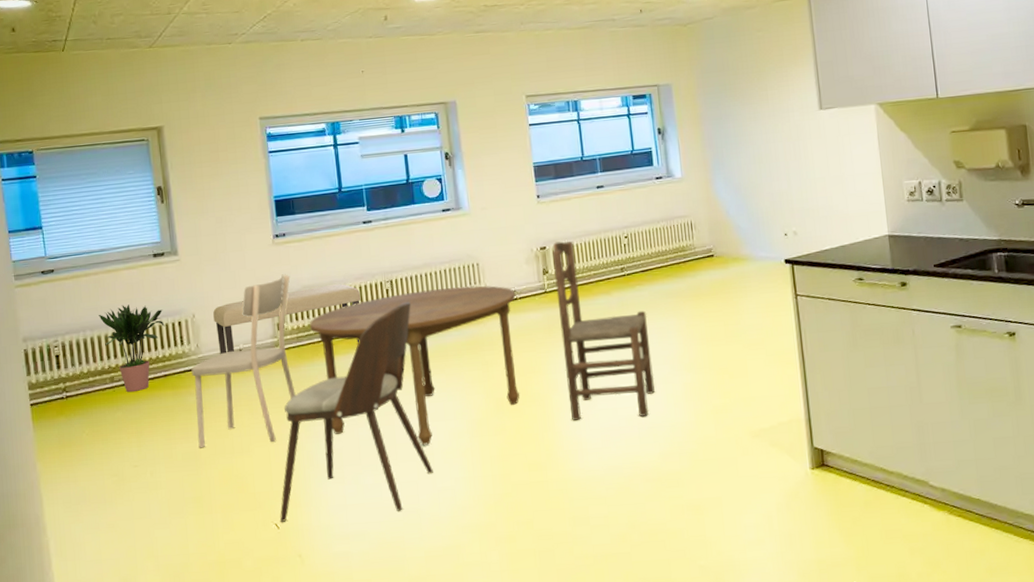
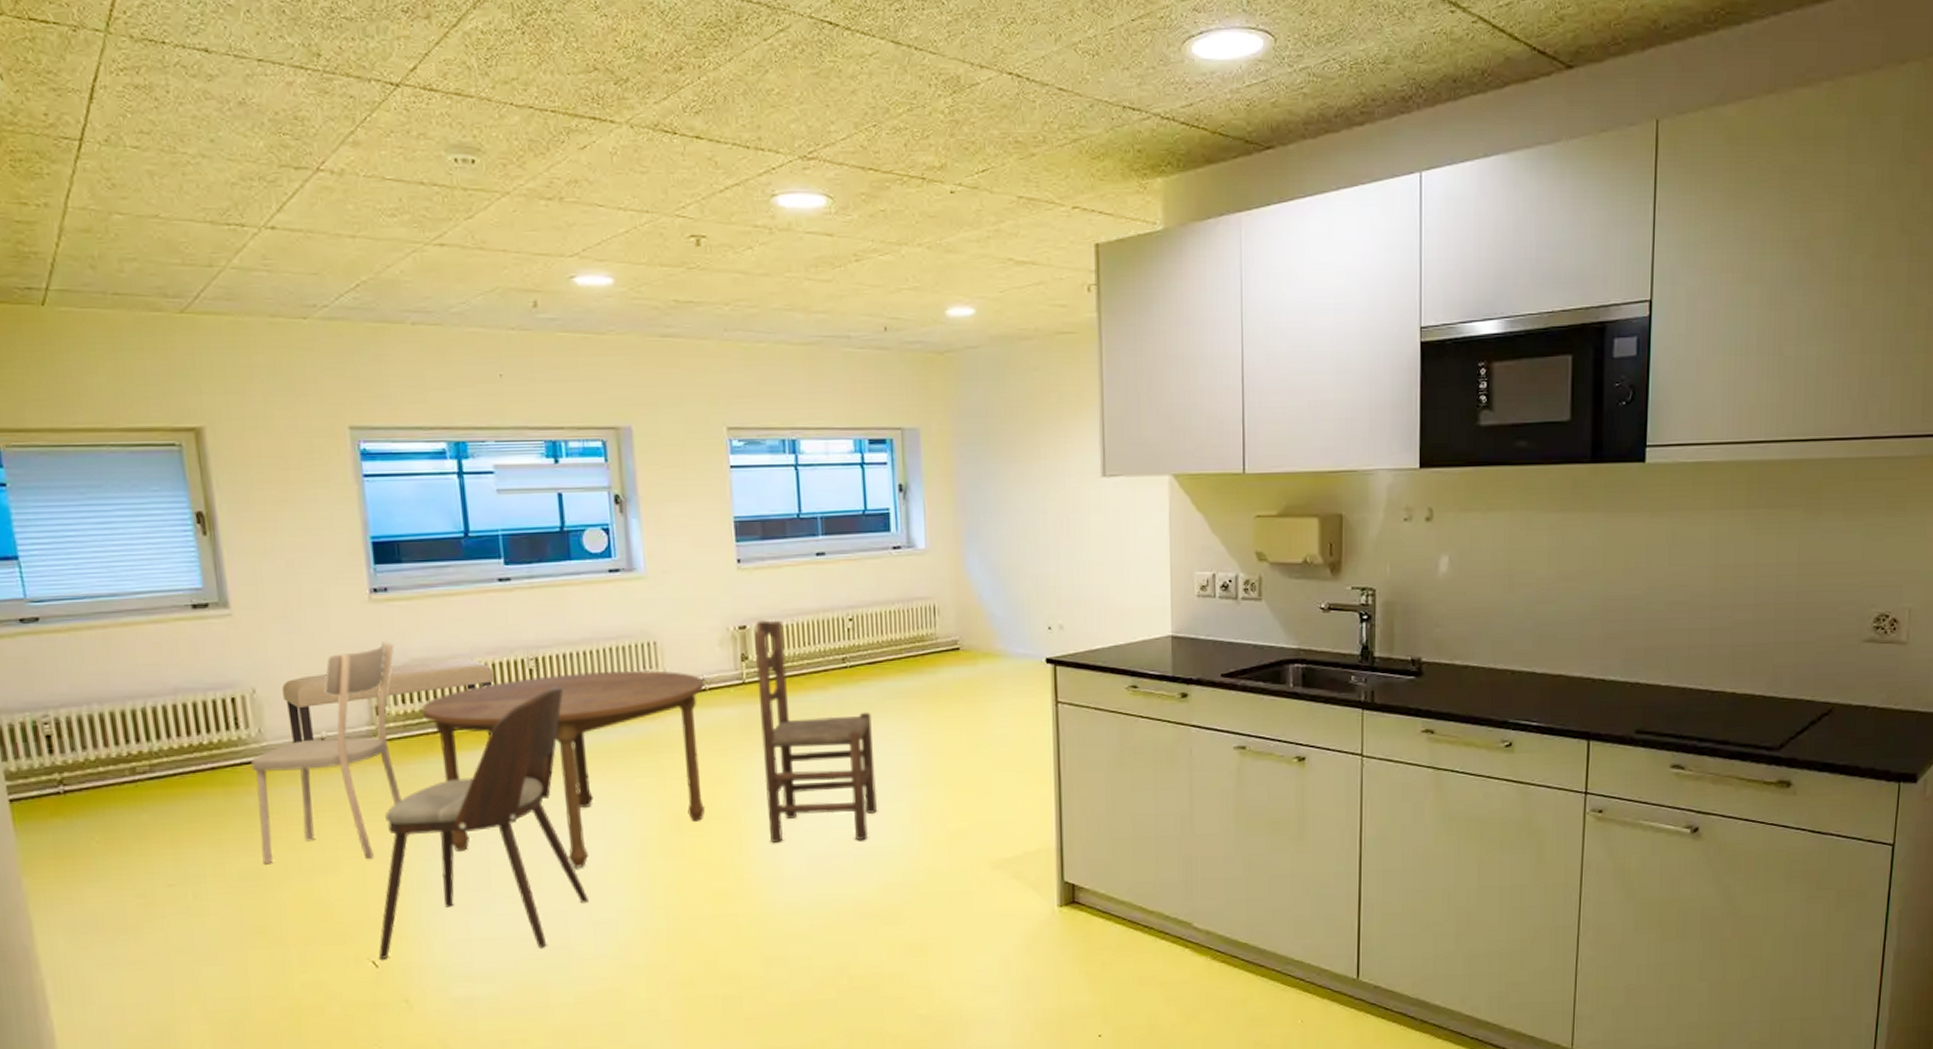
potted plant: present [98,304,165,392] -> none [110,671,211,788]

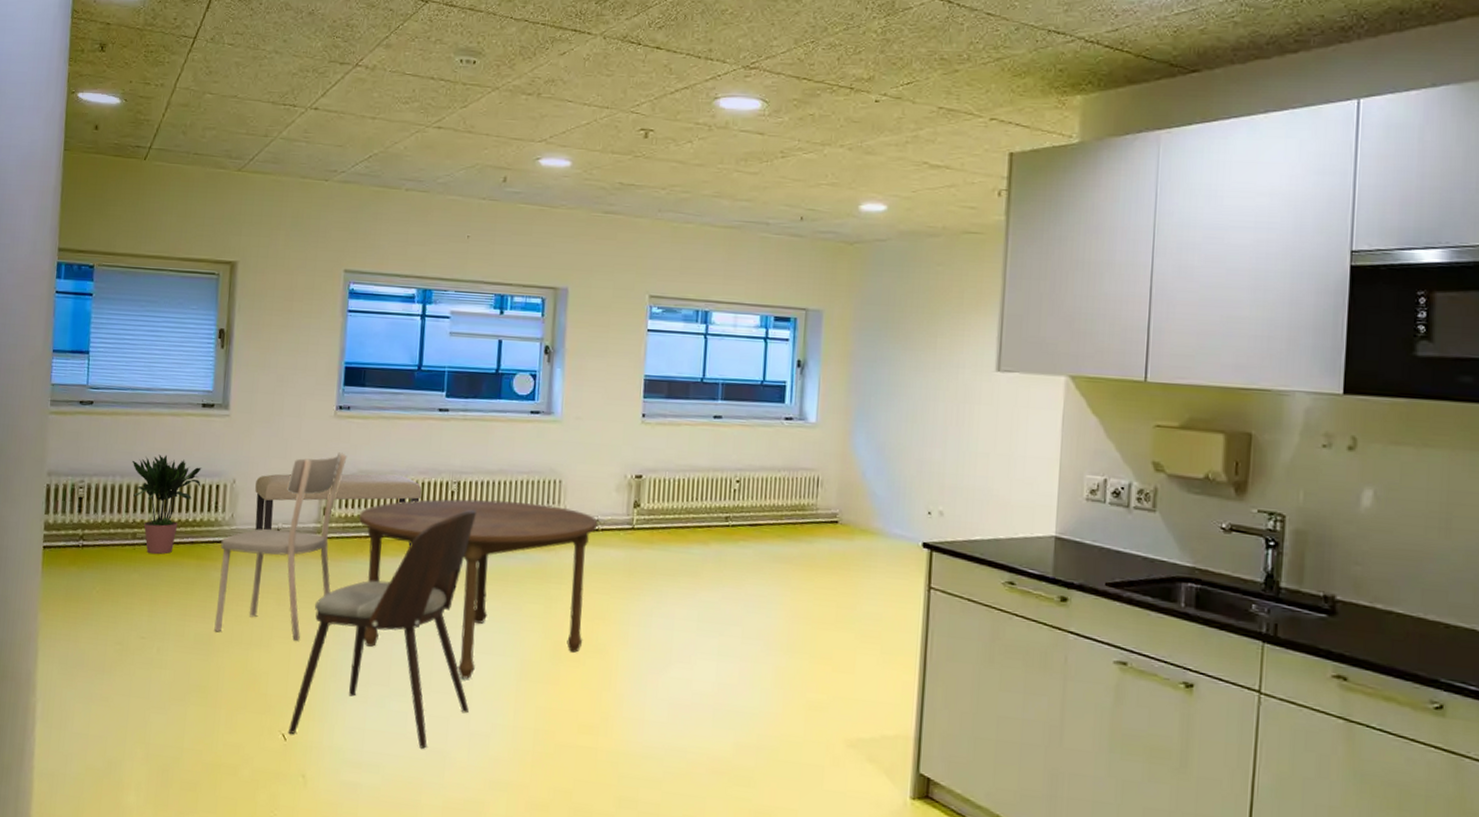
potted plant: none [110,671,211,788] -> present [132,454,202,554]
dining chair: present [753,620,877,843] -> none [638,472,747,696]

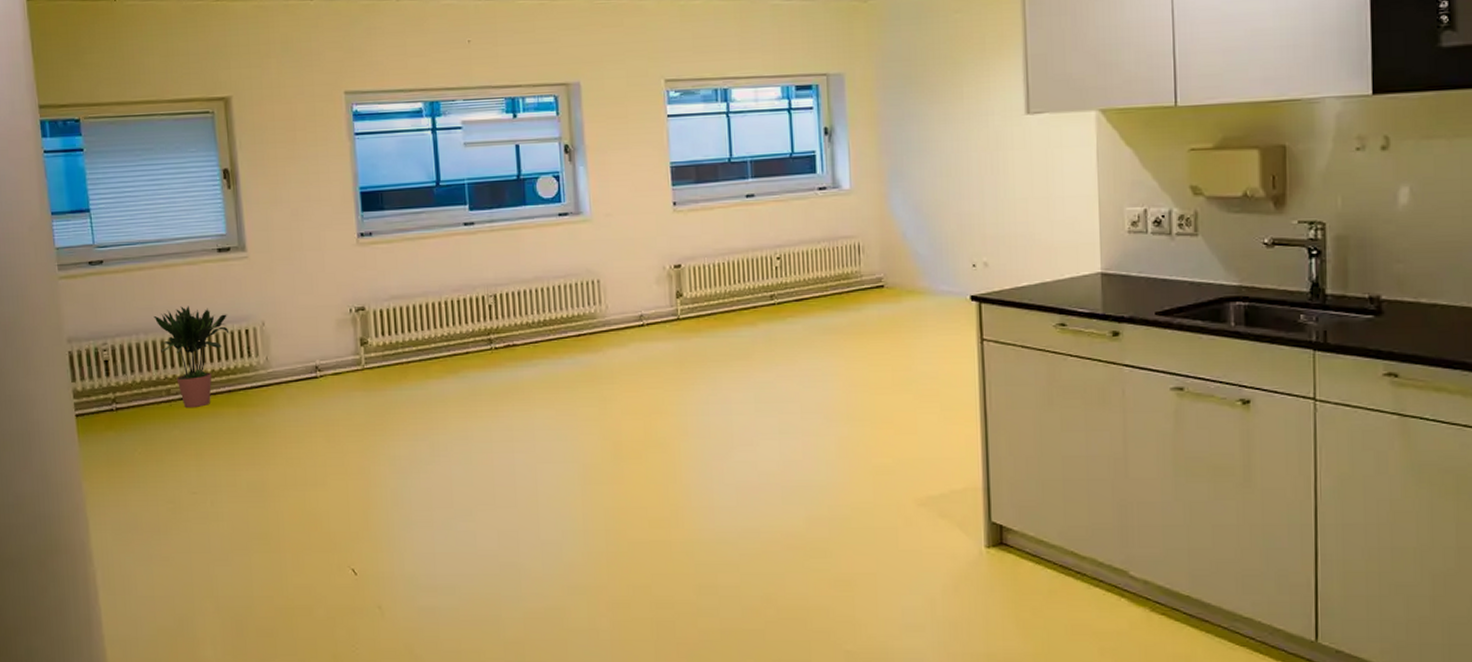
dining chair: present [214,452,348,641] -> none [259,280,385,478]
bench: present [255,473,422,546] -> none [286,294,459,371]
dining chair: present [288,509,476,749] -> none [357,321,537,567]
dining table: present [359,499,598,679] -> none [397,307,643,490]

